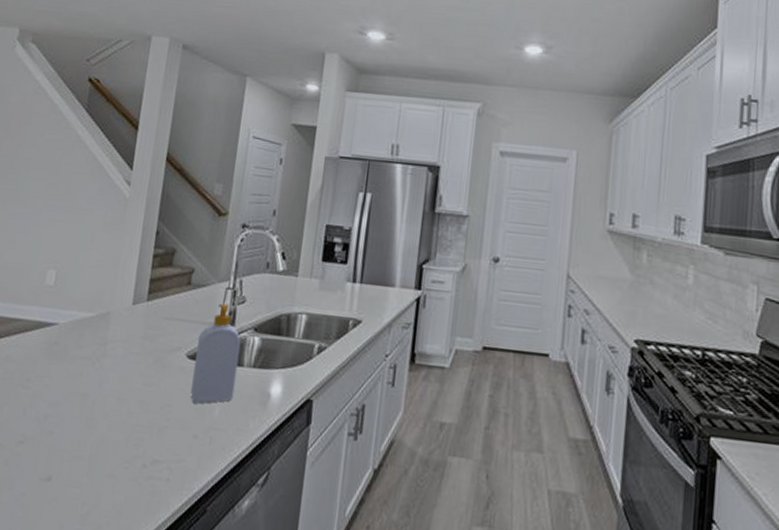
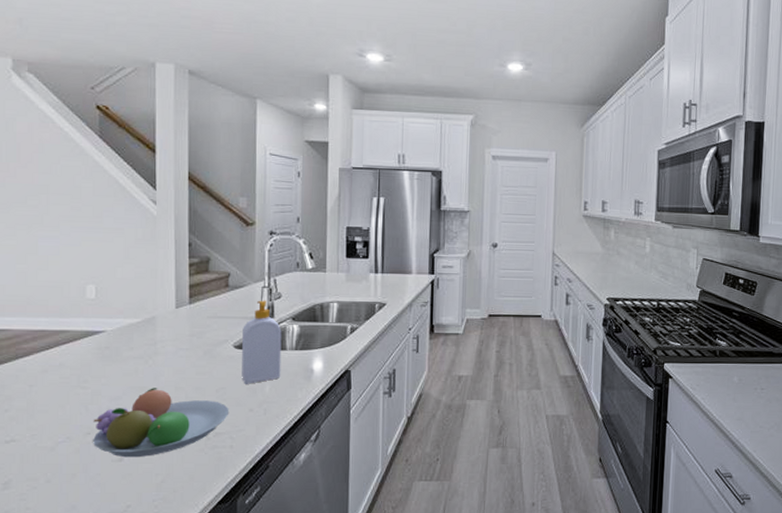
fruit bowl: none [24,396,172,480] -> present [93,388,230,458]

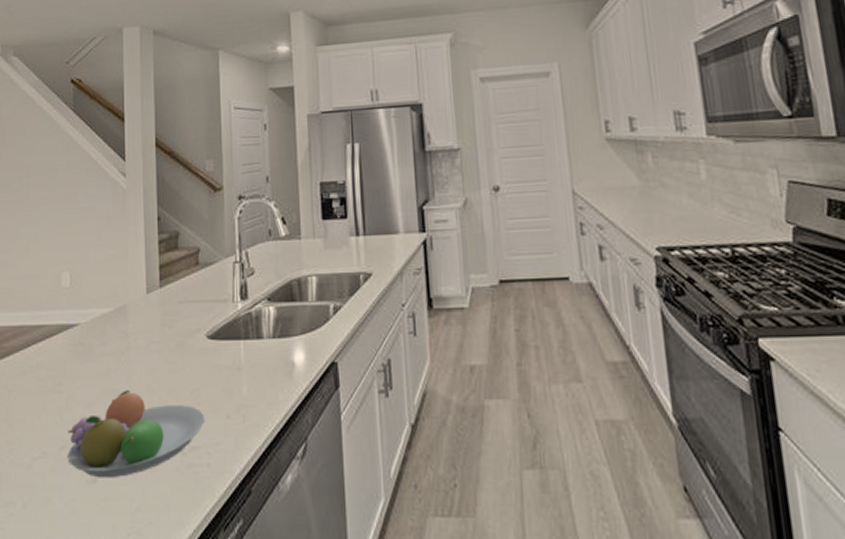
soap bottle: present [242,300,282,384] -> none [215,278,259,383]

